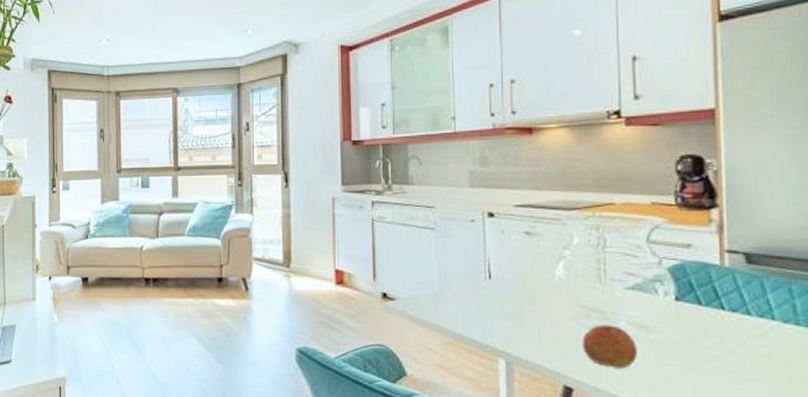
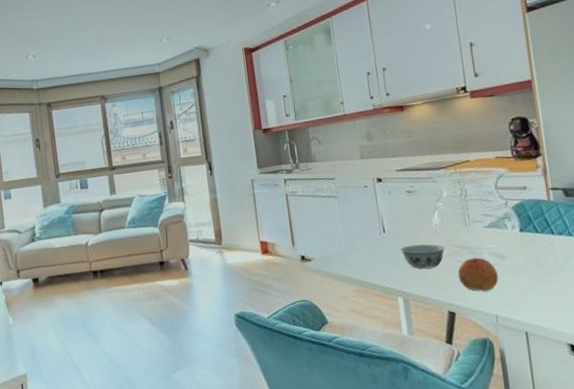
bowl: none [509,298,568,330] -> present [400,244,445,269]

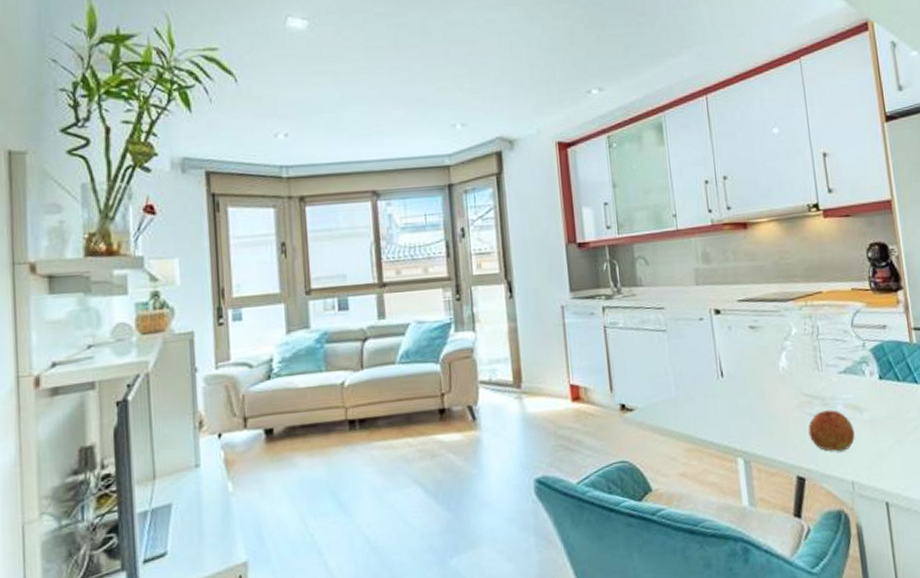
bowl: present [400,244,445,269] -> none [741,392,793,424]

